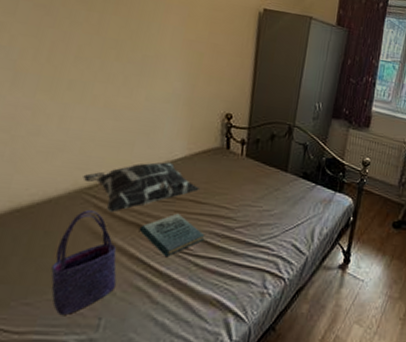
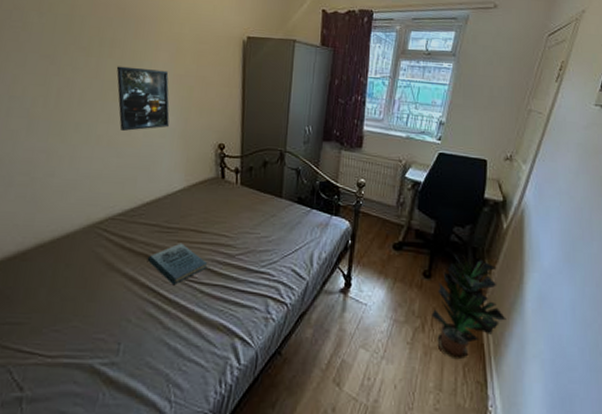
tote bag: present [51,210,117,315] -> none [74,243,131,340]
decorative pillow: present [82,162,201,212] -> none [94,194,201,244]
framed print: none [119,24,178,93] -> present [116,66,170,131]

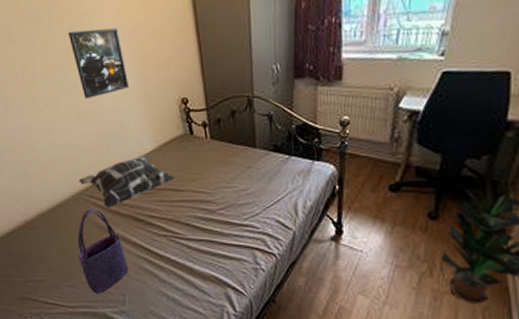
tote bag: none [74,243,131,340] -> present [77,209,128,293]
decorative pillow: none [94,194,201,244] -> present [78,157,176,208]
book: present [147,243,208,286] -> none [133,202,191,243]

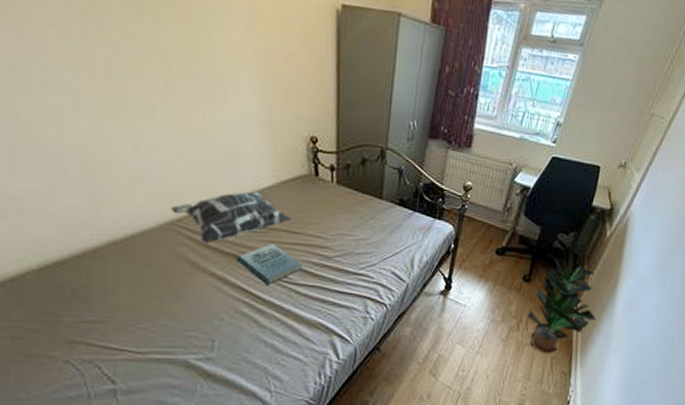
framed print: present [67,27,129,98] -> none [178,33,251,117]
tote bag: present [77,209,128,293] -> none [159,242,222,337]
book: none [133,202,191,243] -> present [236,243,303,286]

